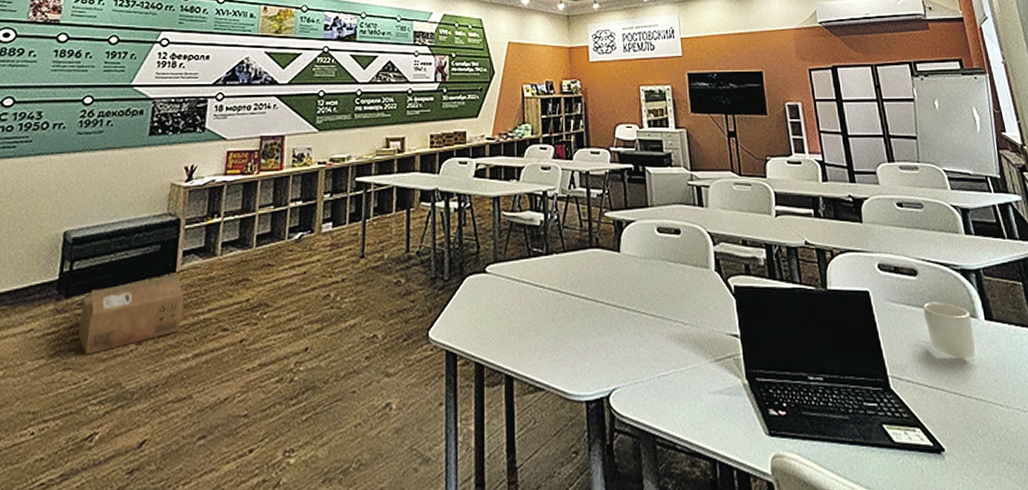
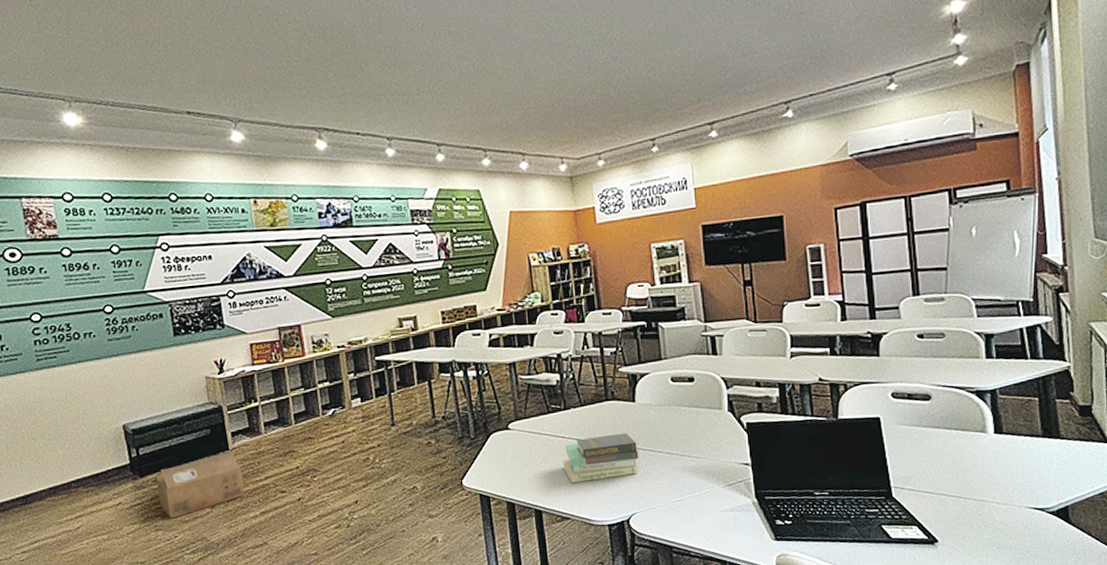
books: none [540,287,622,344] -> present [562,433,639,483]
mug: present [922,302,976,358] -> none [932,421,981,468]

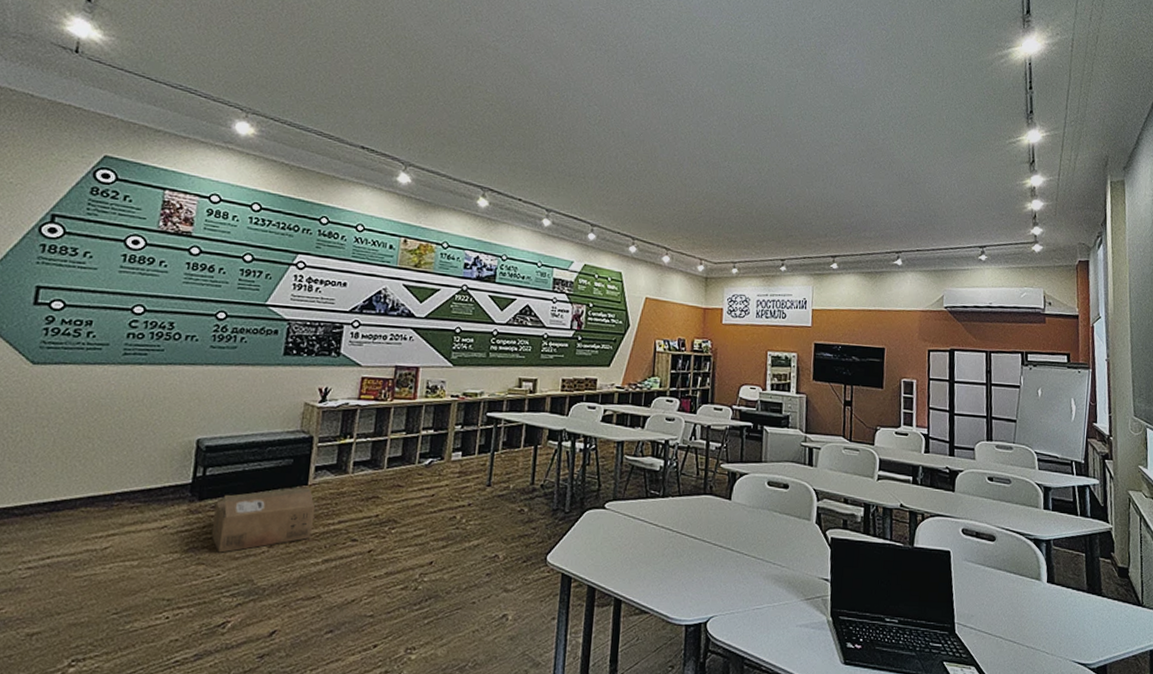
books: present [562,433,639,483] -> none [650,529,727,575]

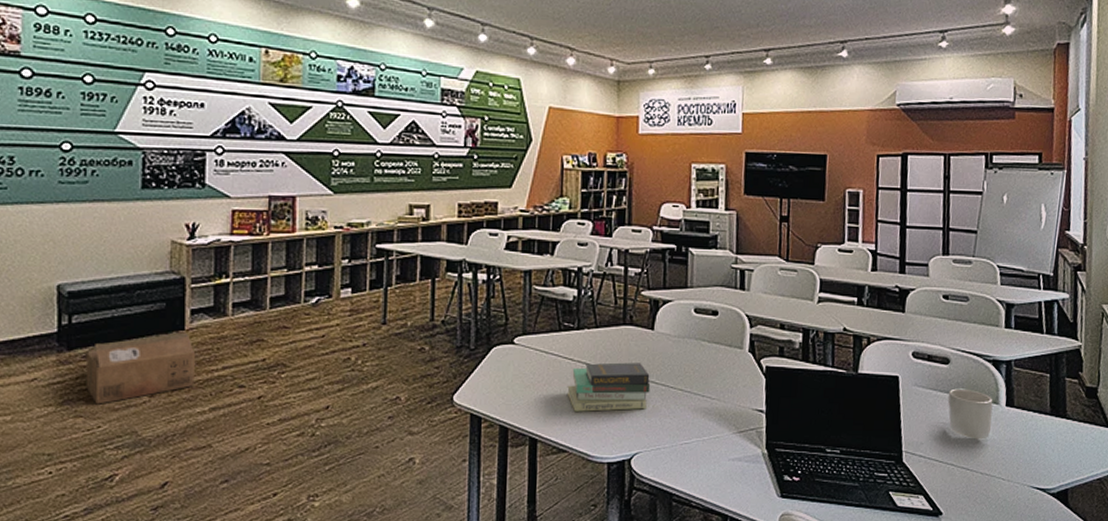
books: none [650,529,727,575] -> present [567,362,651,412]
mug: none [994,564,1036,613] -> present [947,388,993,438]

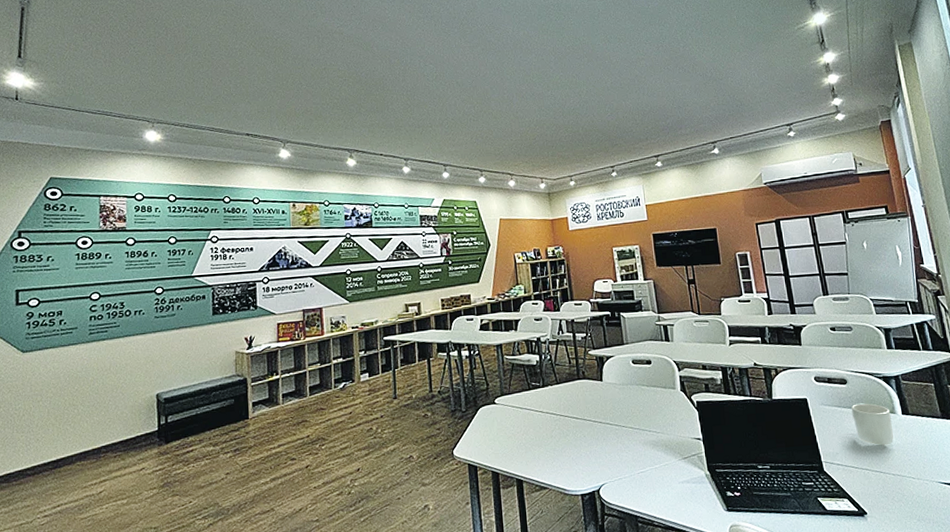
cardboard box: present [84,332,196,405] -> none [177,420,259,484]
books: present [567,362,651,412] -> none [541,409,607,454]

